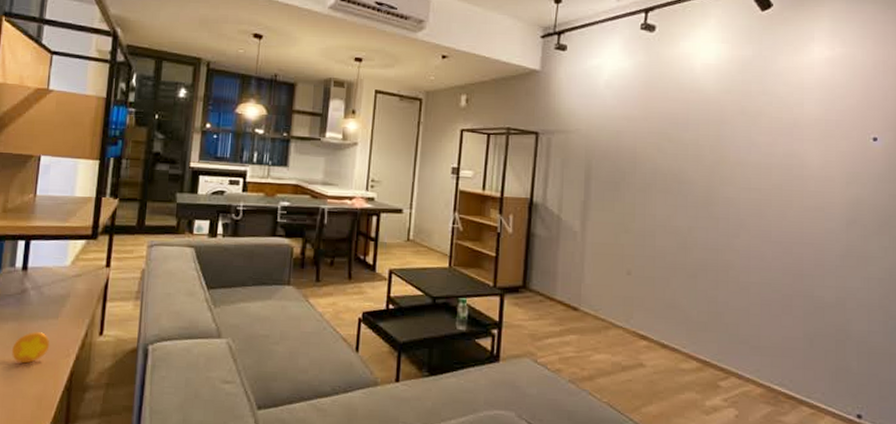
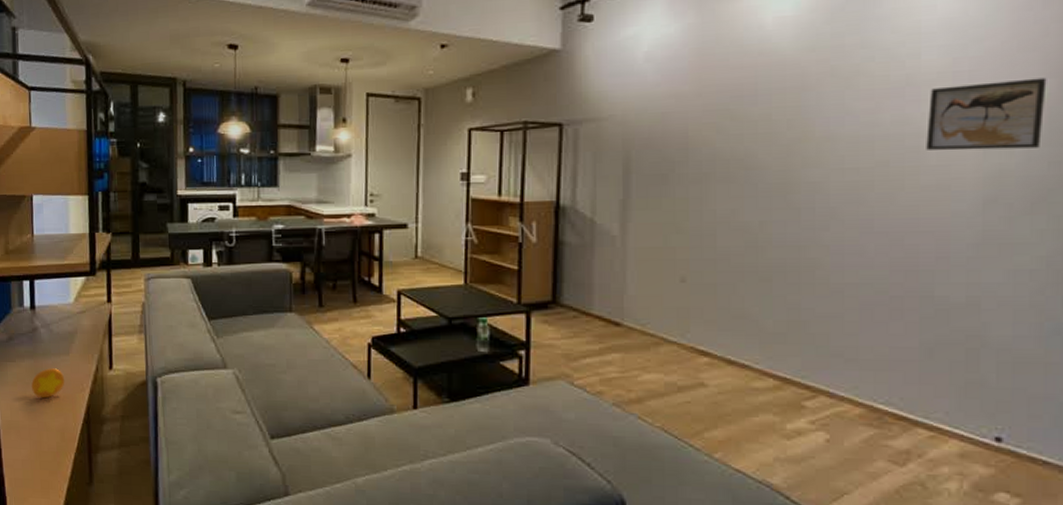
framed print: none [808,130,887,183] -> present [926,77,1047,151]

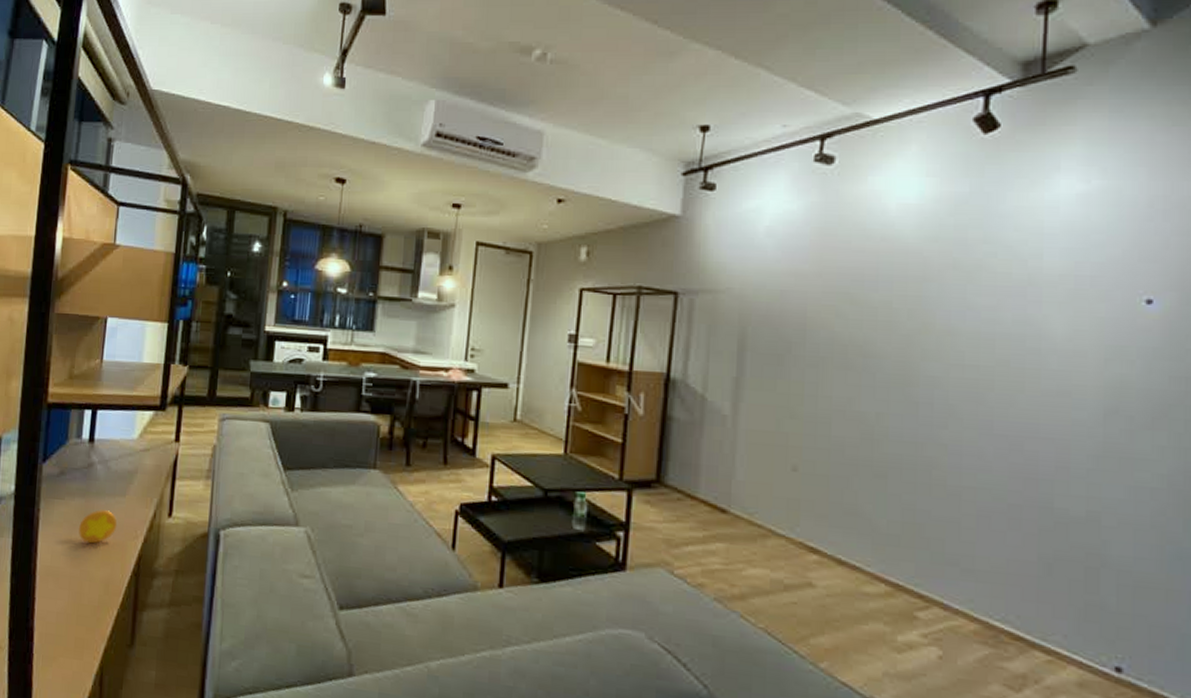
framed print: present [926,77,1047,151] -> none [1047,289,1167,361]

